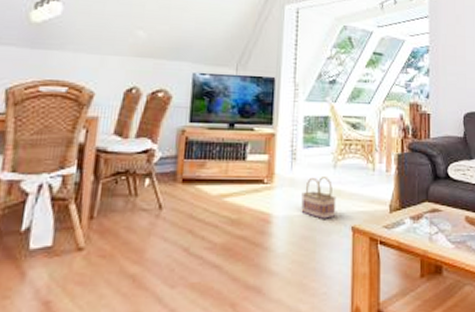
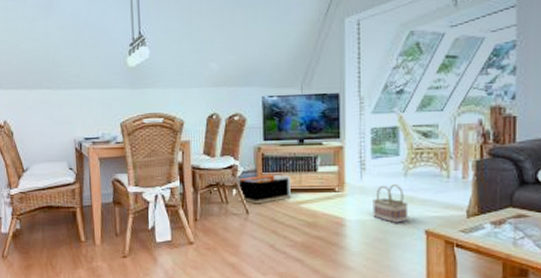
storage bin: none [152,161,216,197] -> present [238,174,291,204]

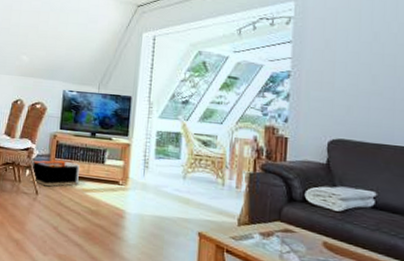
basket: present [373,185,409,223] -> none [151,185,185,222]

